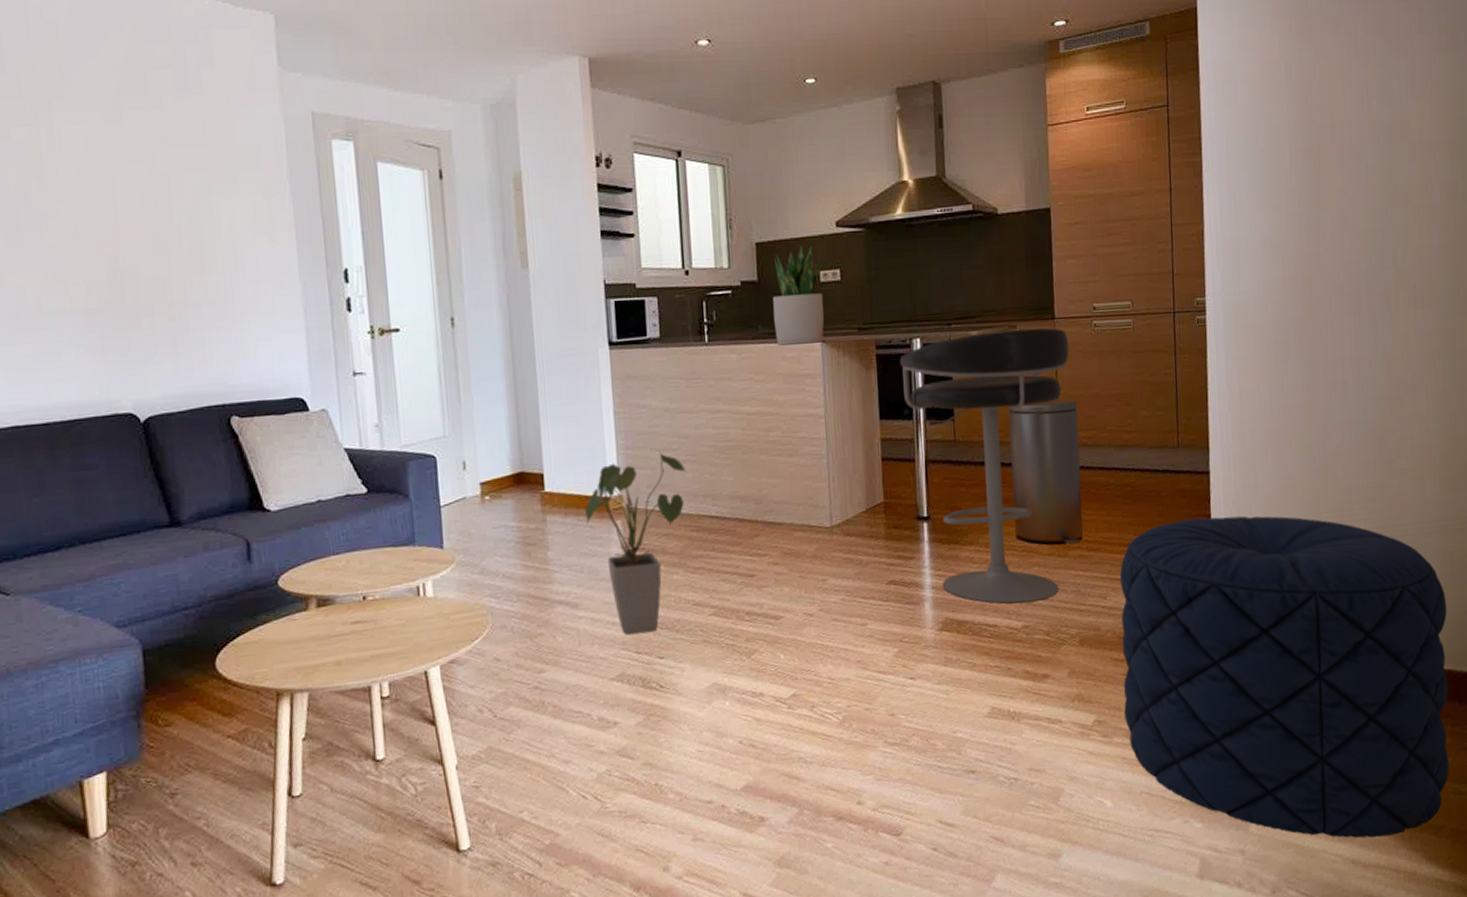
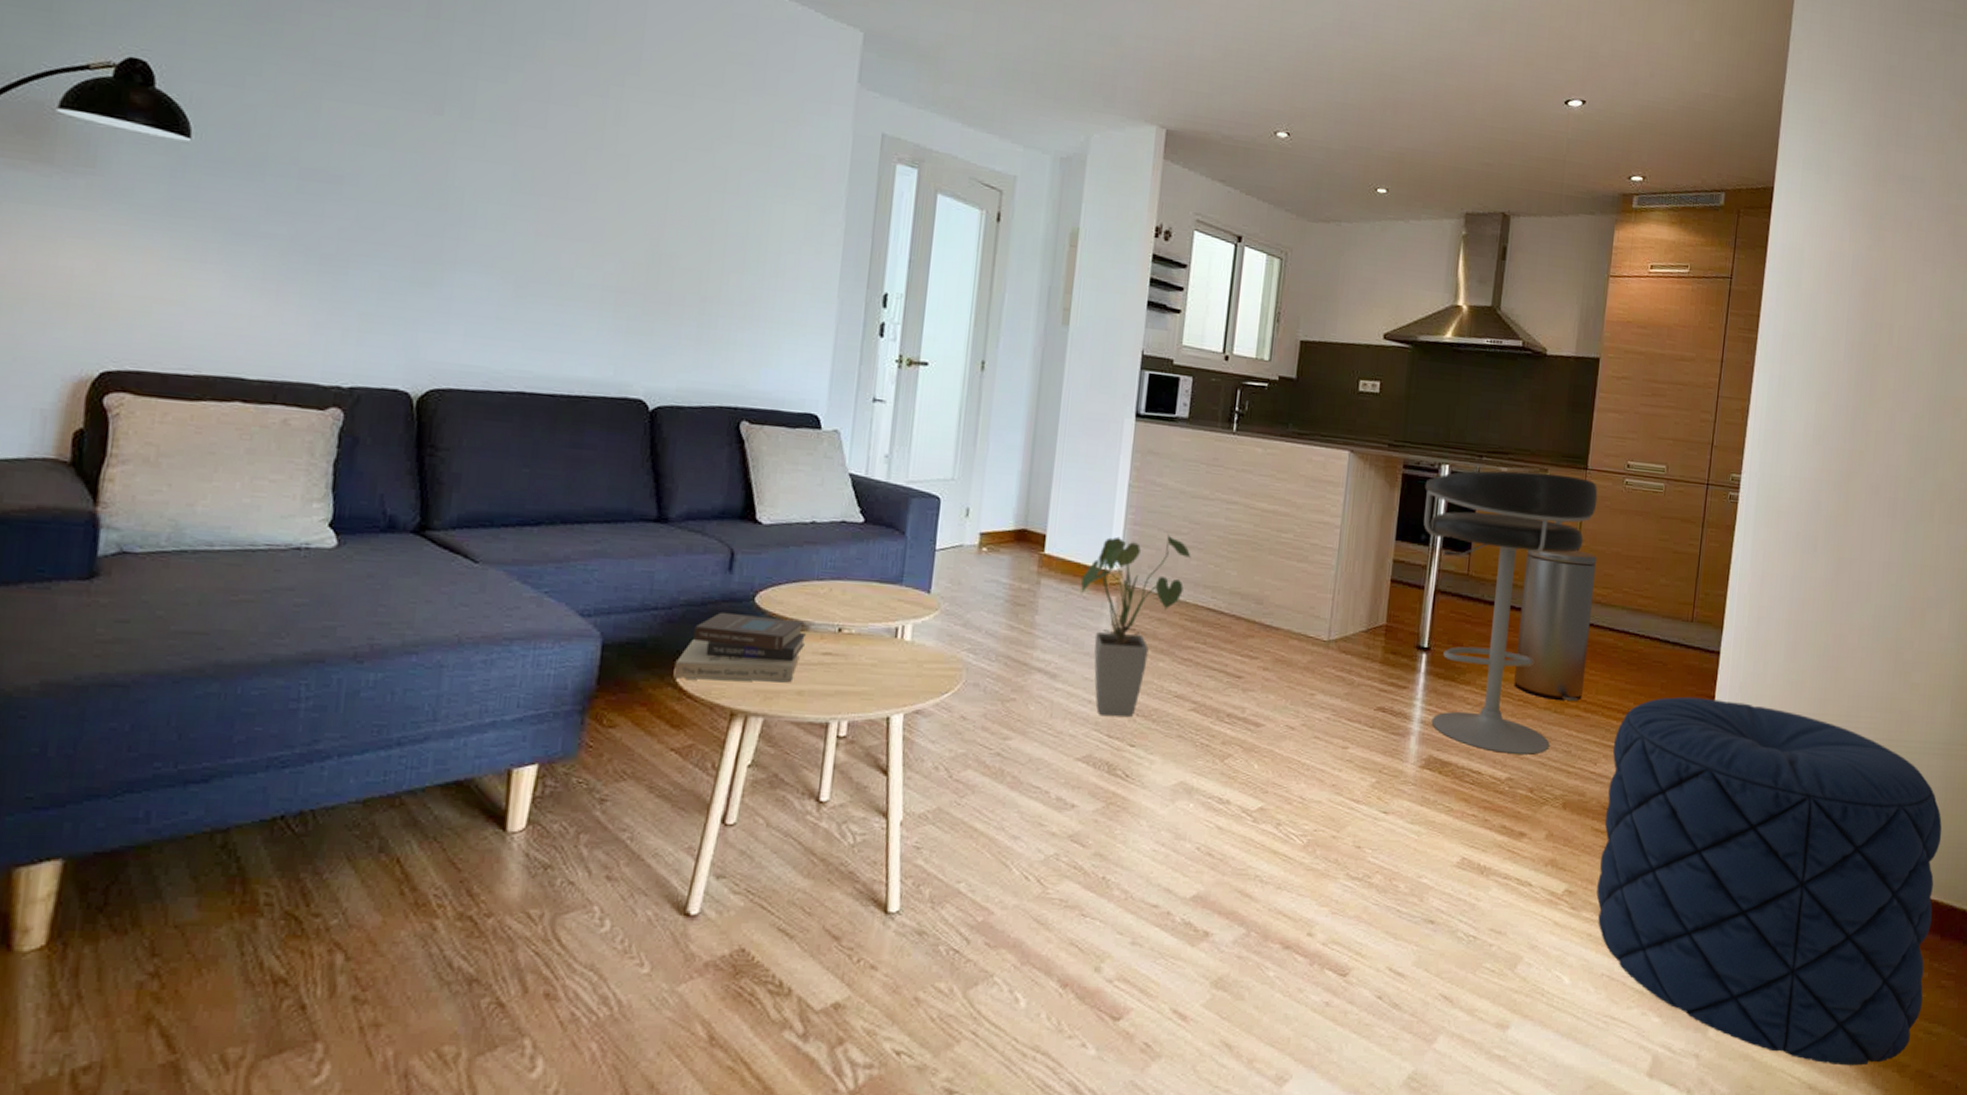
books: none [214,596,334,670] -> present [673,612,807,682]
planter: present [773,244,824,346] -> none [1304,350,1362,452]

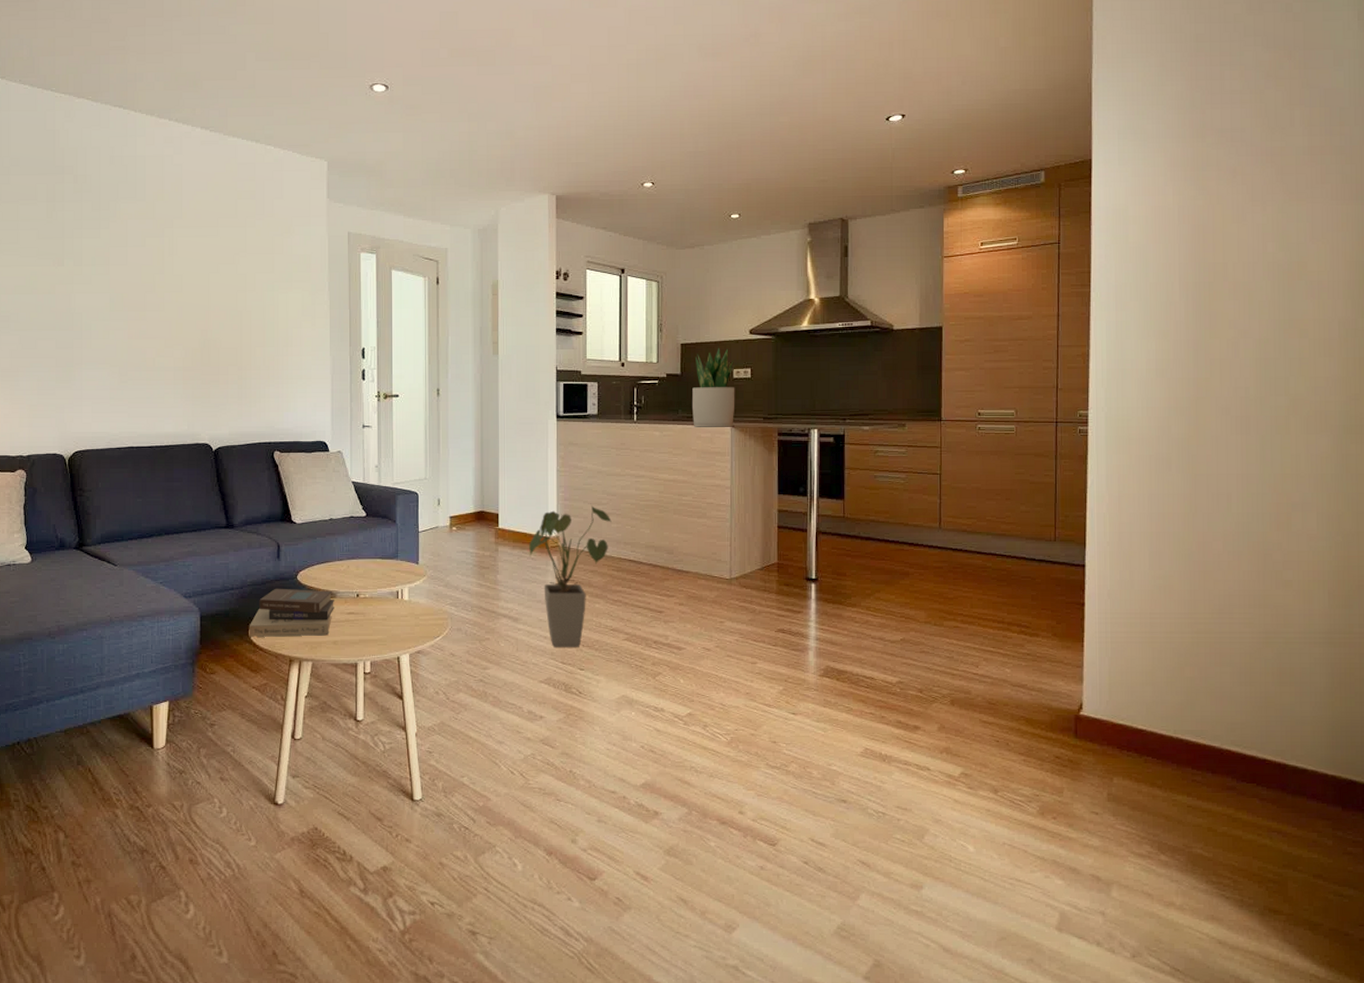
planter: none [1304,350,1362,452] -> present [692,347,735,427]
bar stool: present [1424,470,1598,755] -> none [798,427,954,661]
pedal bin: present [1514,549,1597,702] -> none [894,489,959,616]
pouf: present [1596,696,1942,1066] -> none [990,605,1333,924]

